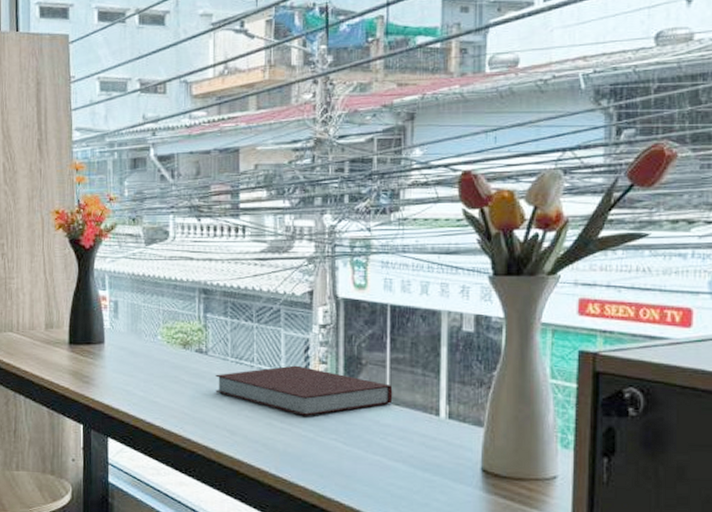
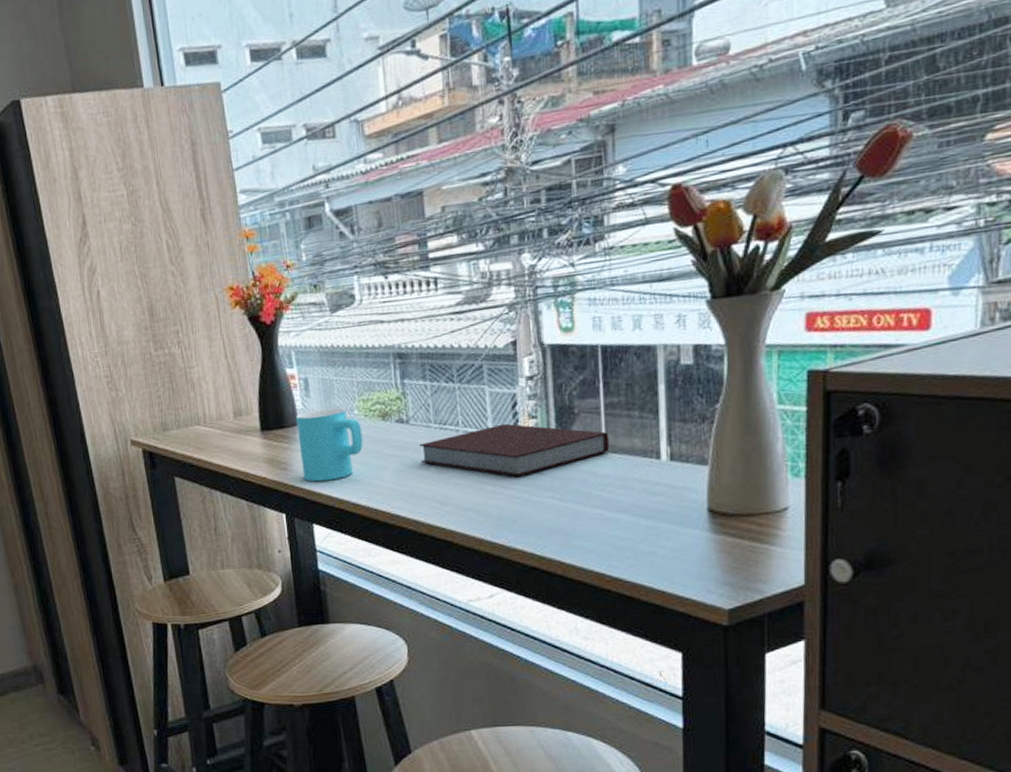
cup: none [103,331,163,399] -> present [296,408,363,482]

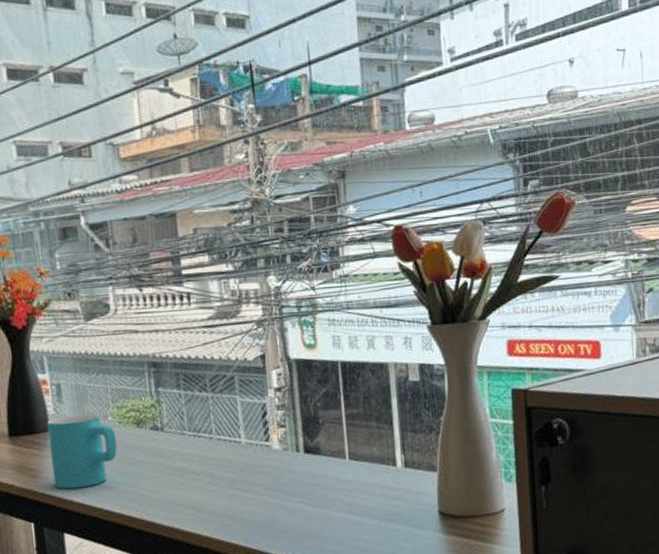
notebook: present [419,423,610,477] -> none [174,431,352,483]

